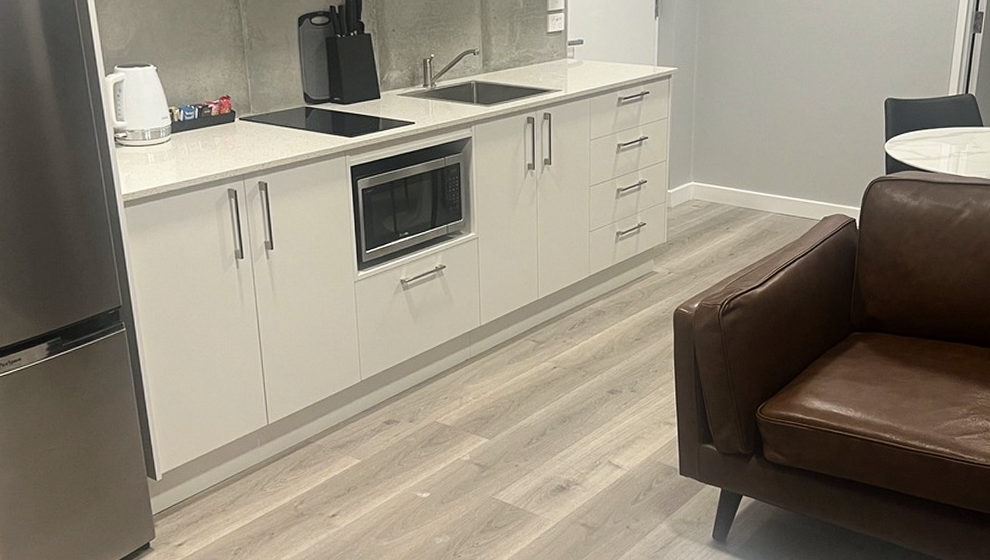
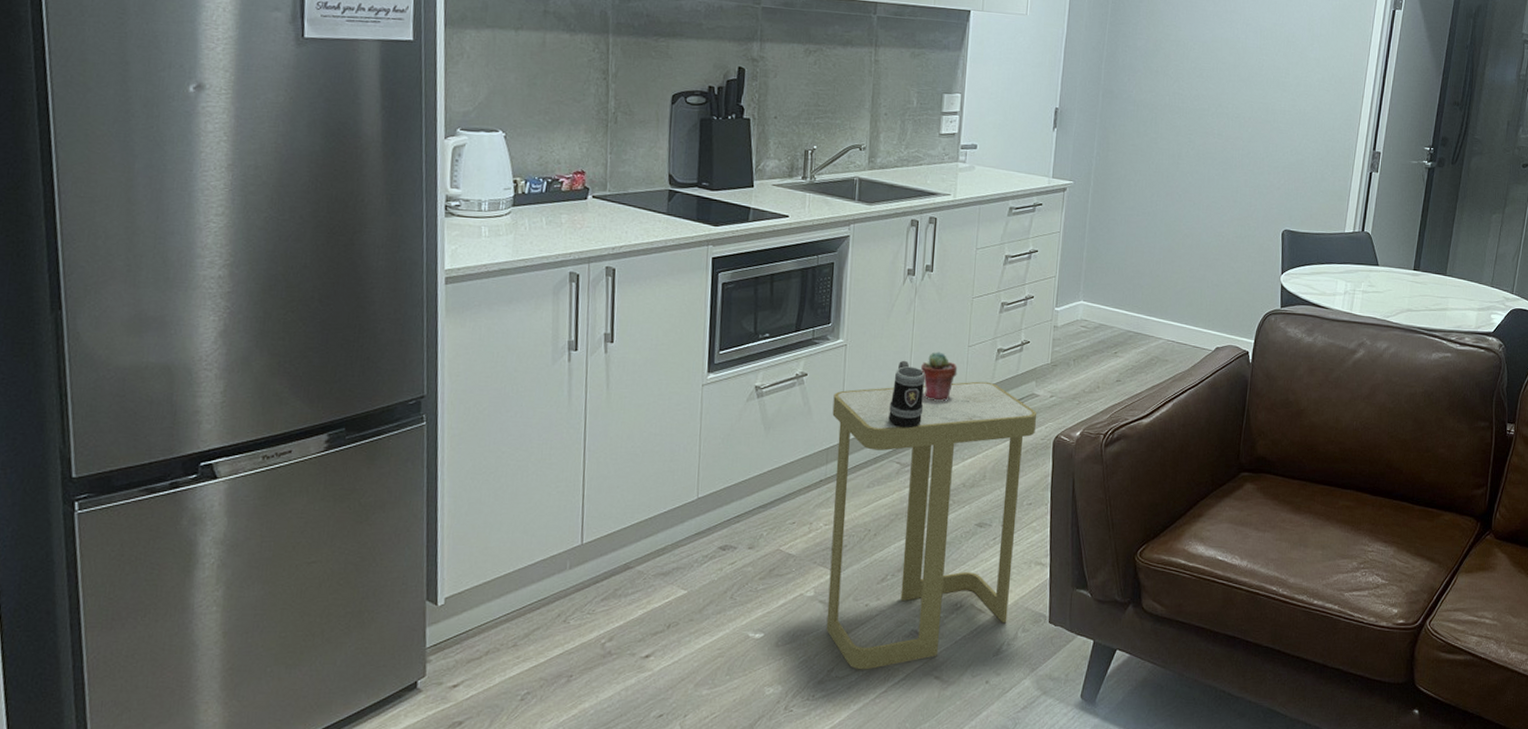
side table: none [471,263,657,521] -> present [826,381,1037,670]
mug: none [522,248,553,310] -> present [888,360,926,429]
potted succulent: none [548,238,581,283] -> present [921,351,958,401]

